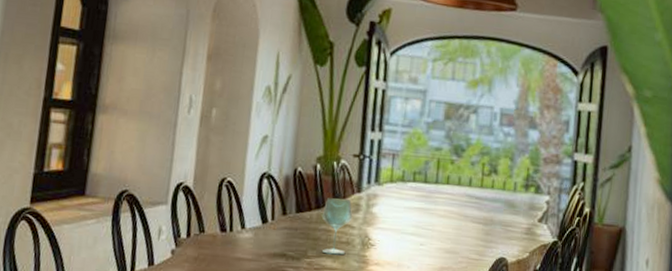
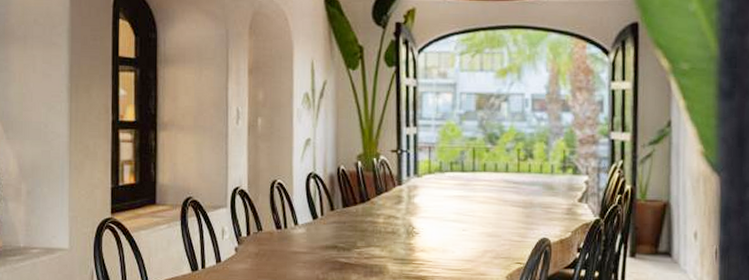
wine glass: present [321,198,353,255] -> none [367,192,396,244]

